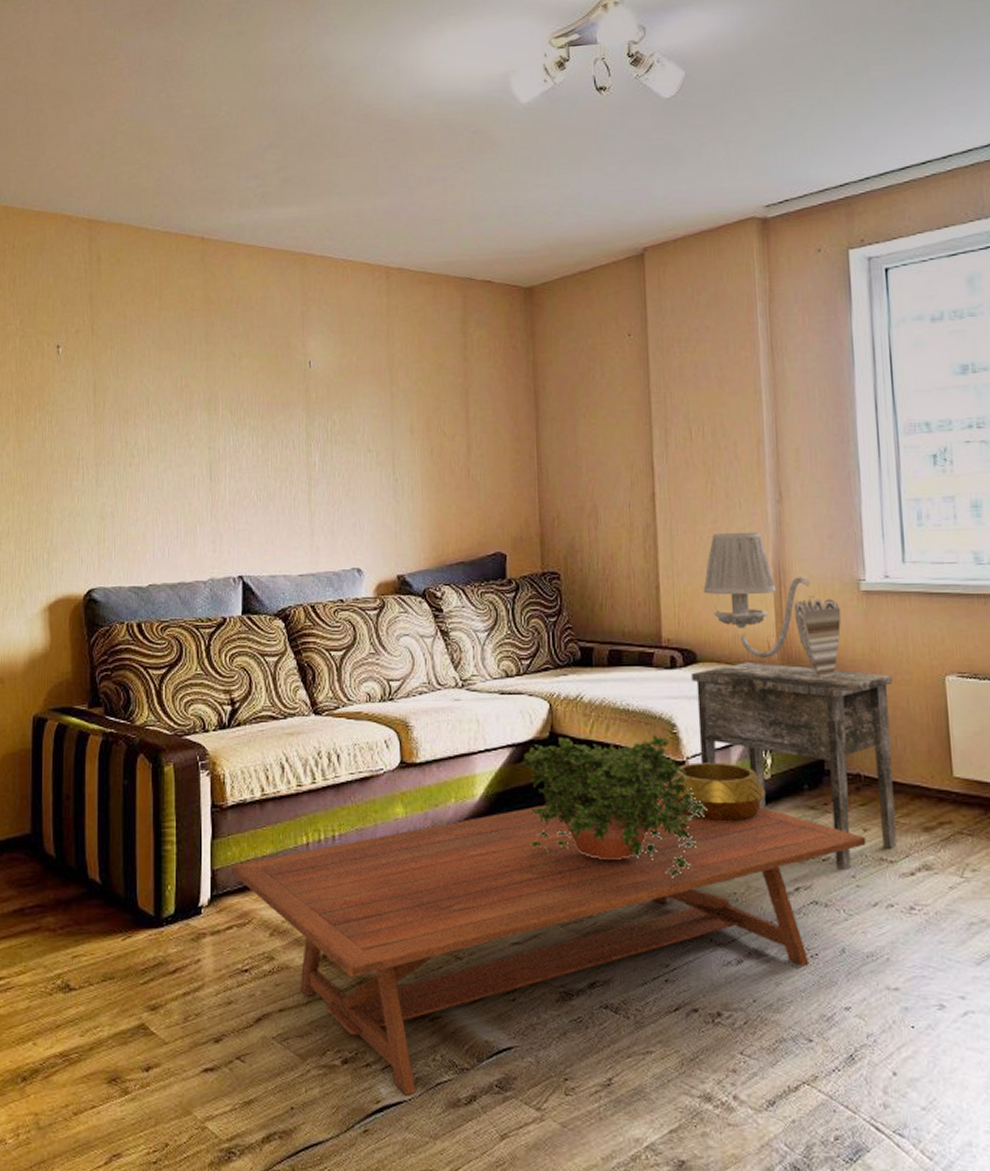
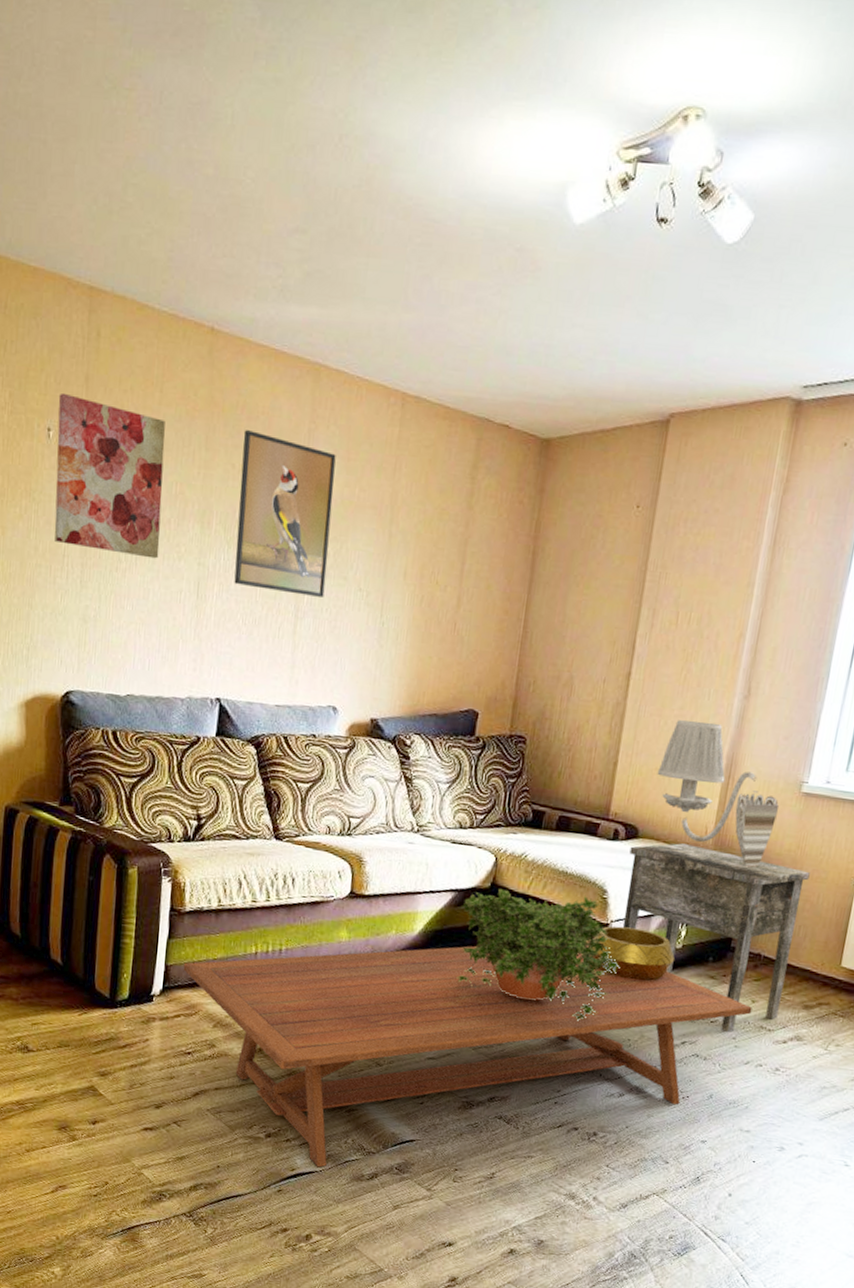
wall art: none [65,312,170,450] -> present [54,392,165,559]
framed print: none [240,320,335,464] -> present [234,430,336,597]

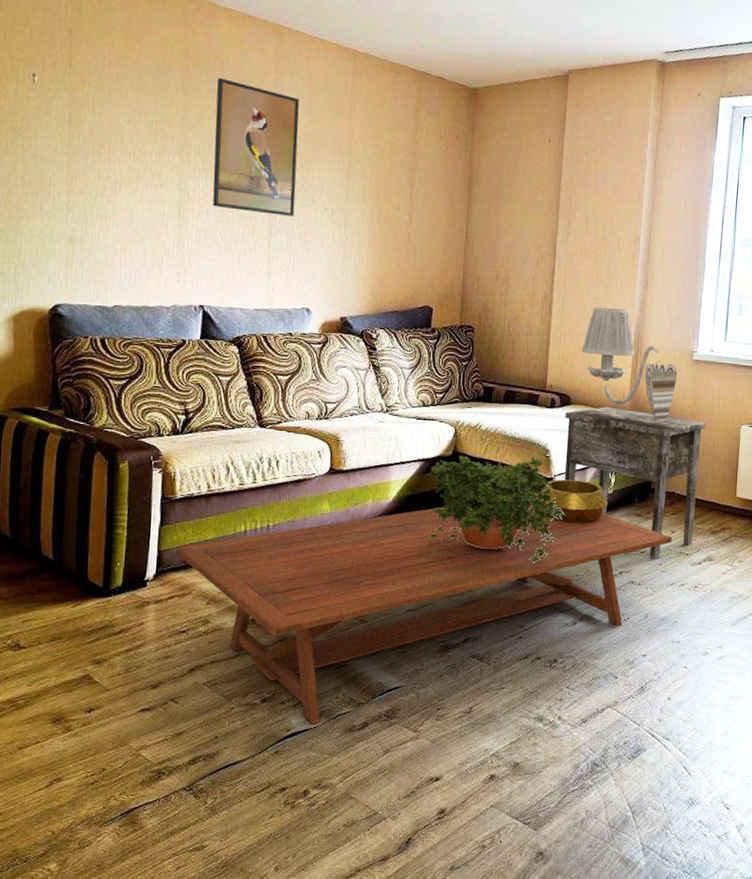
wall art: present [54,392,165,559] -> none [40,44,145,186]

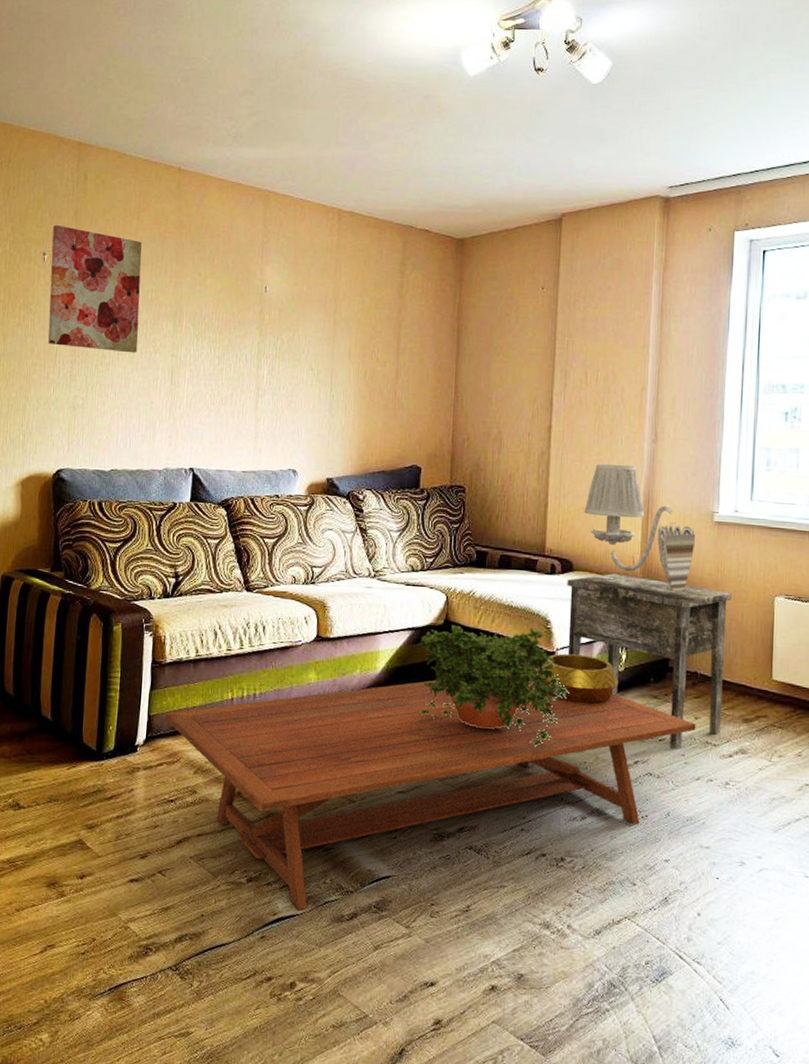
wall art: none [40,44,145,186] -> present [48,224,142,353]
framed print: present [212,78,299,216] -> none [203,245,286,377]

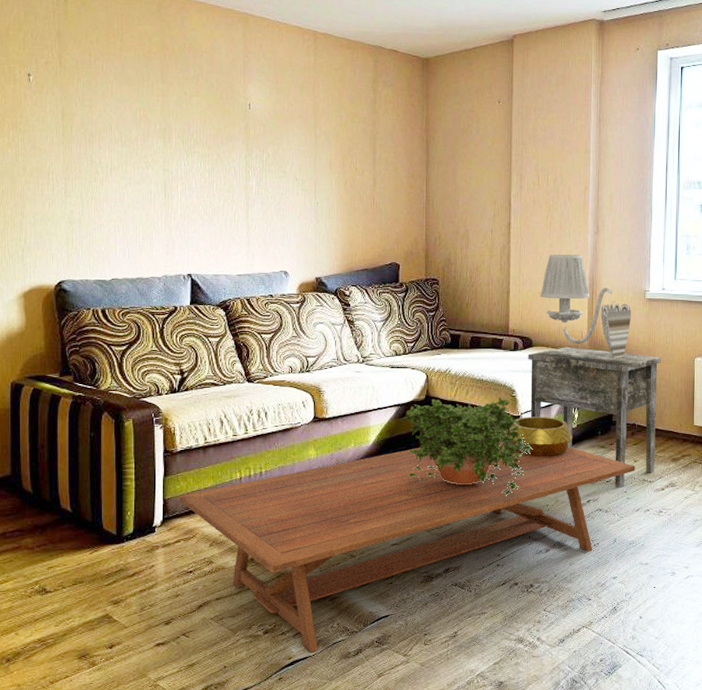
wall art: present [48,224,142,353] -> none [35,46,130,169]

